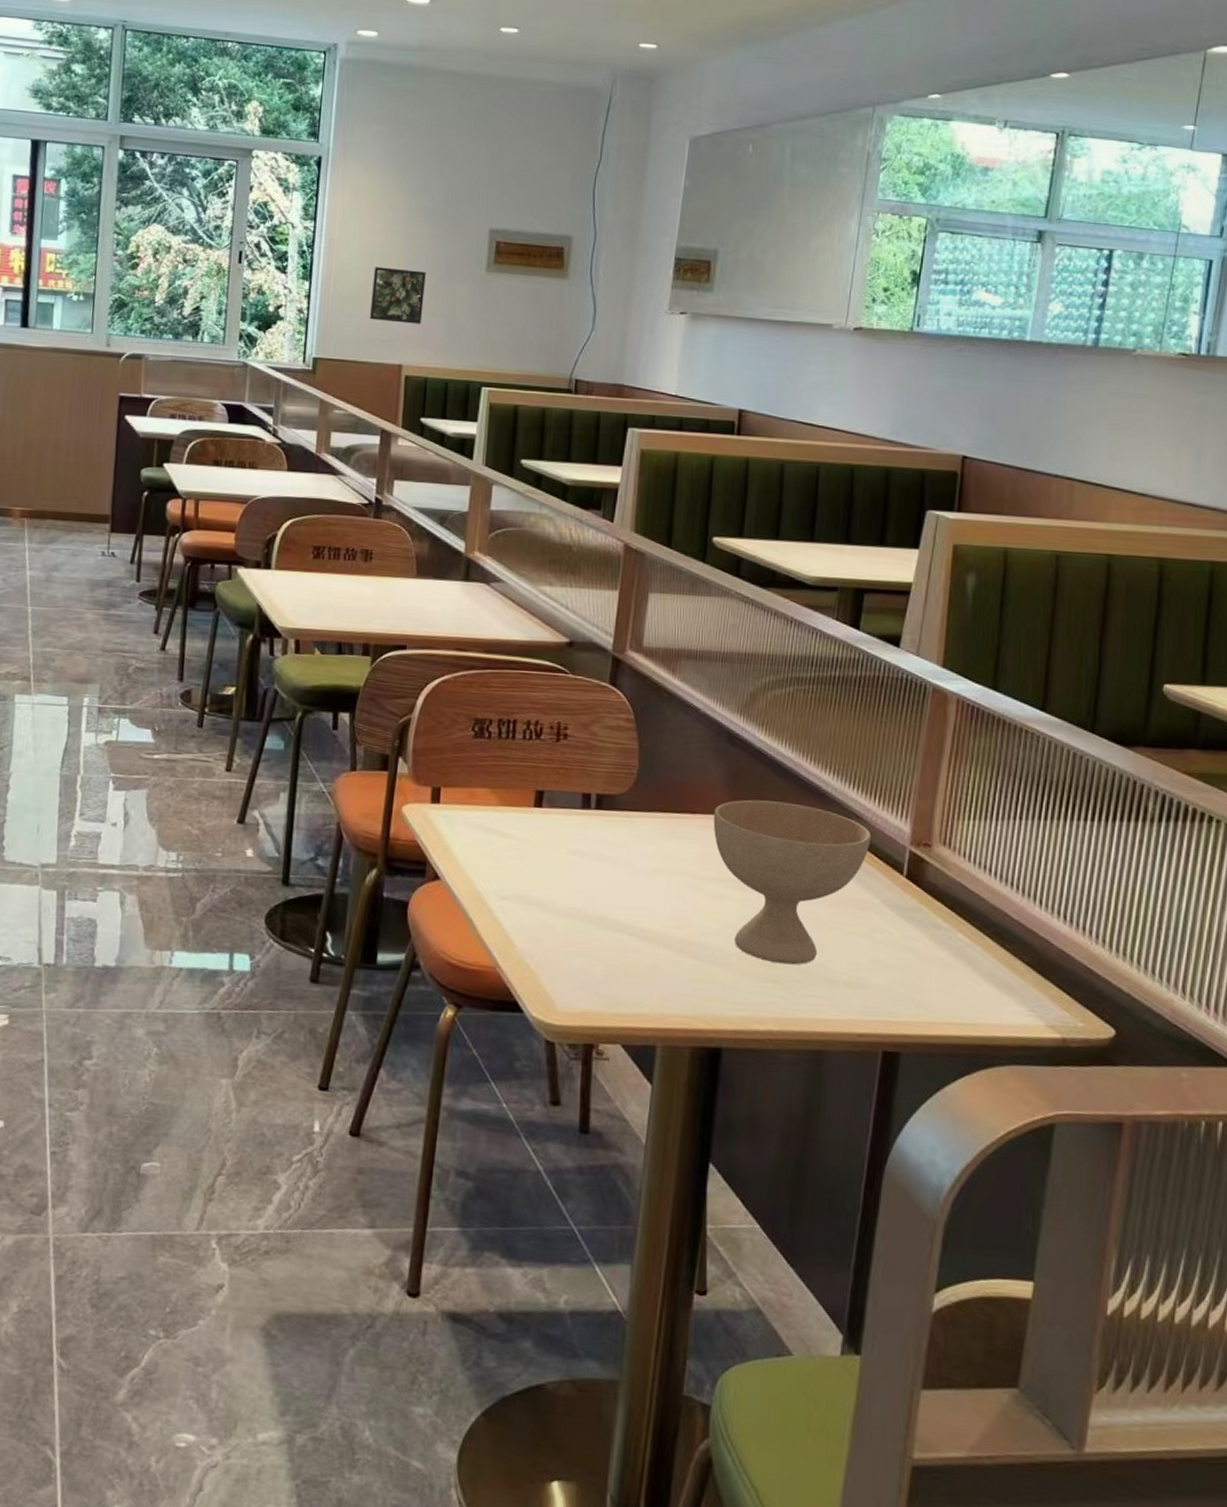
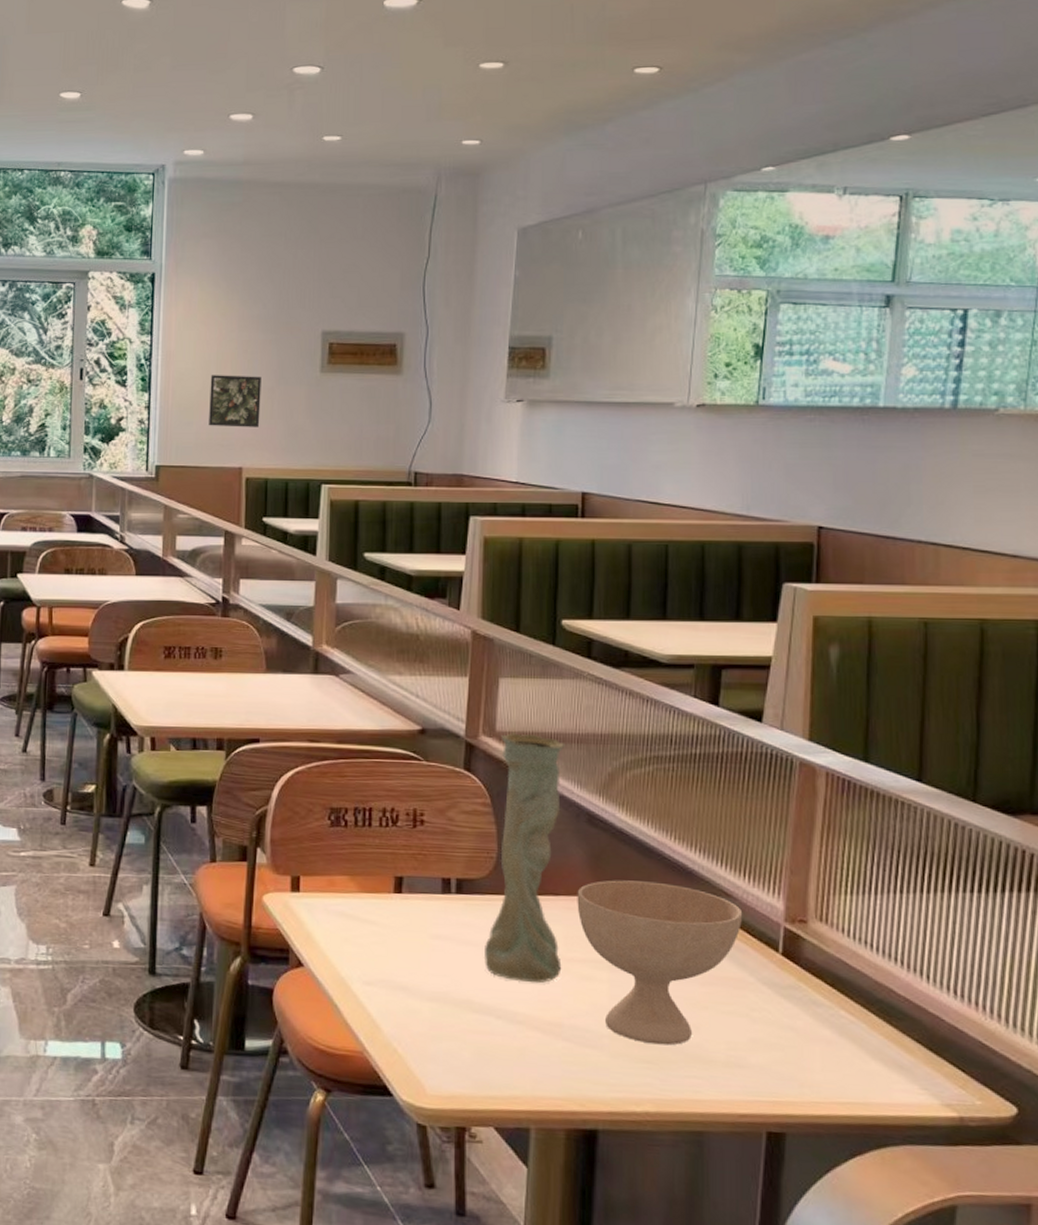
vase: none [619,649,710,901] -> present [483,733,565,984]

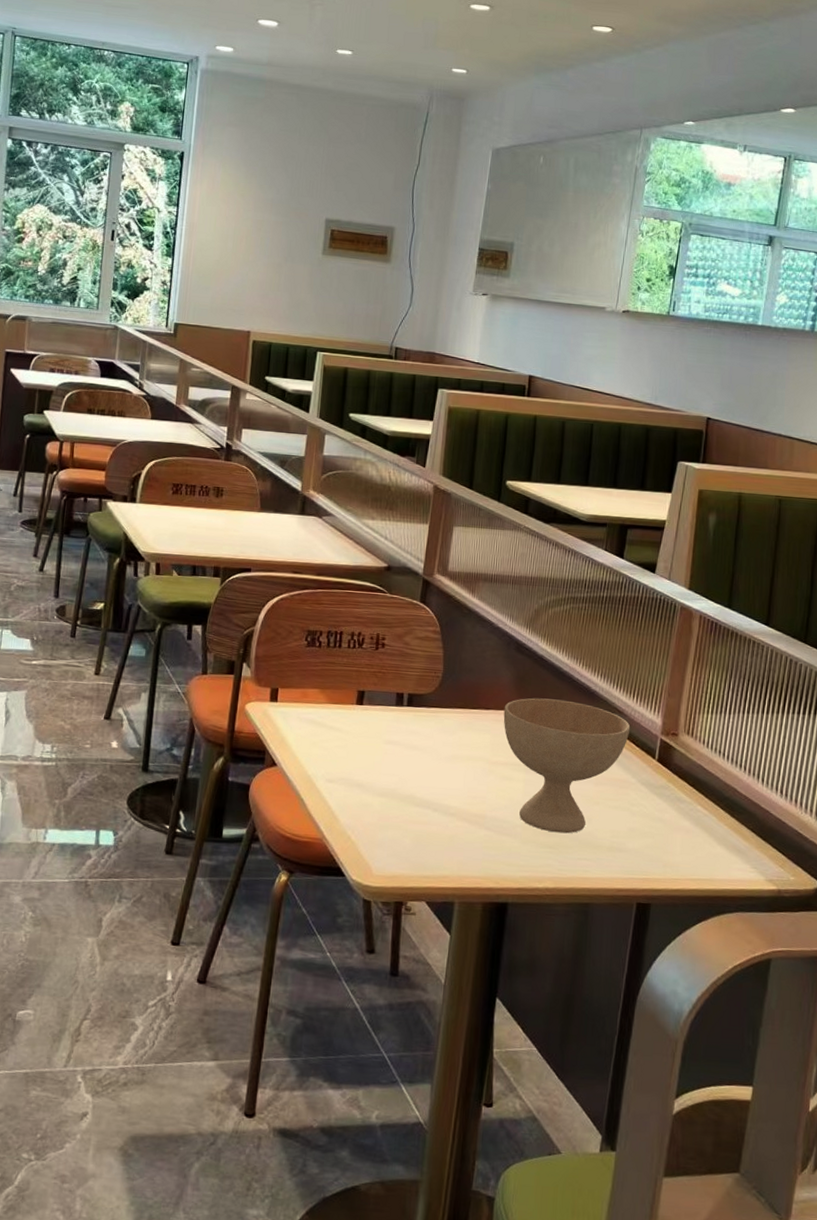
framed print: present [209,375,261,427] -> none [223,247,272,297]
vase: present [483,733,565,984] -> none [426,573,503,782]

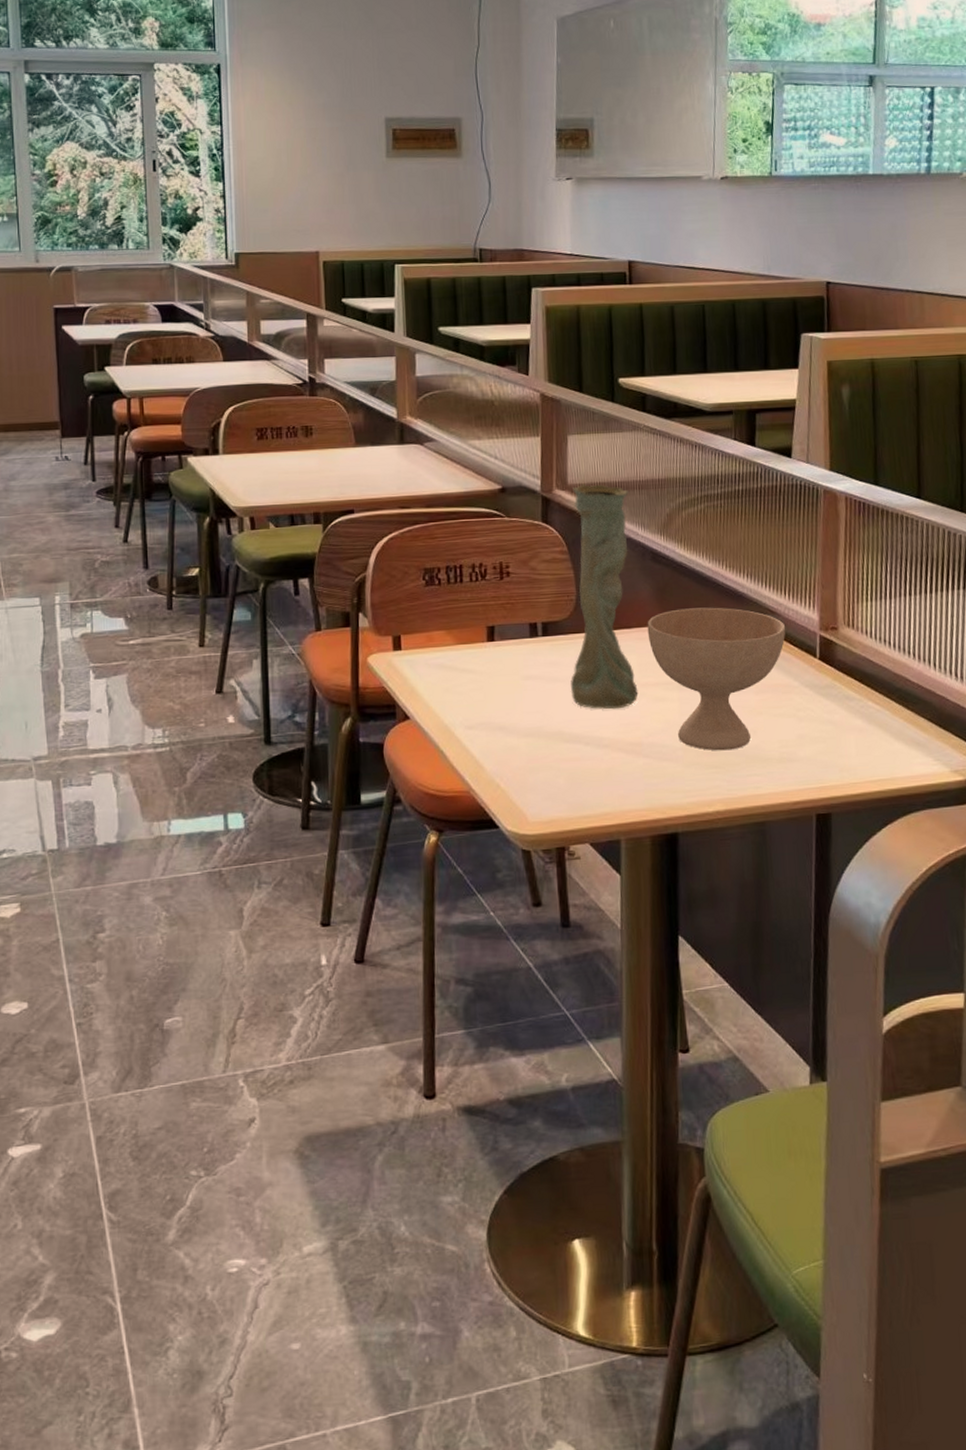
vase: none [426,573,503,782] -> present [570,484,638,710]

